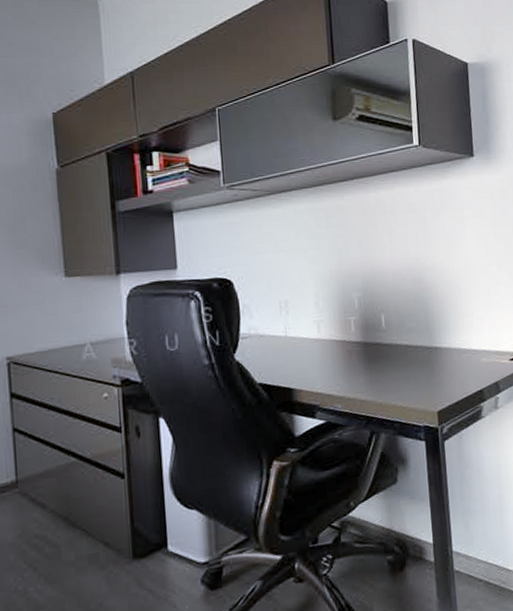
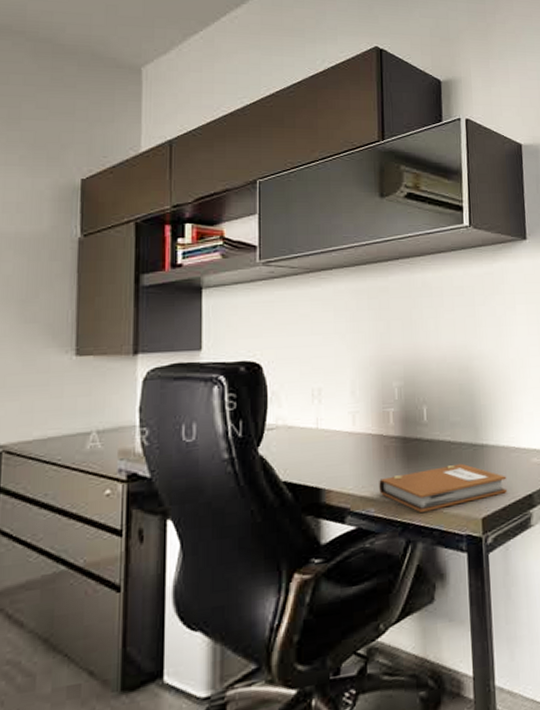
notebook: none [344,364,460,408] -> present [379,463,508,512]

